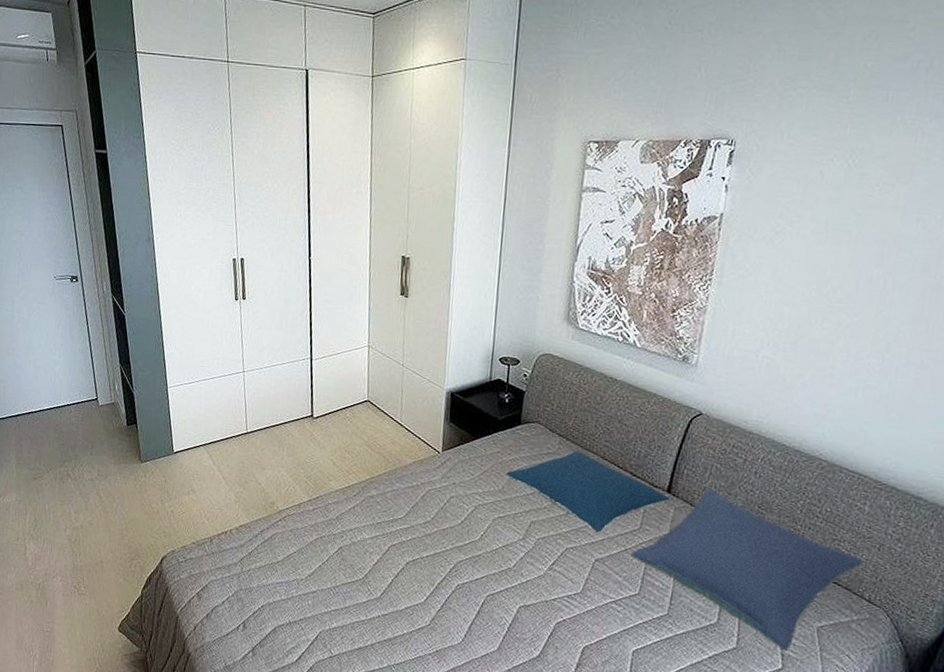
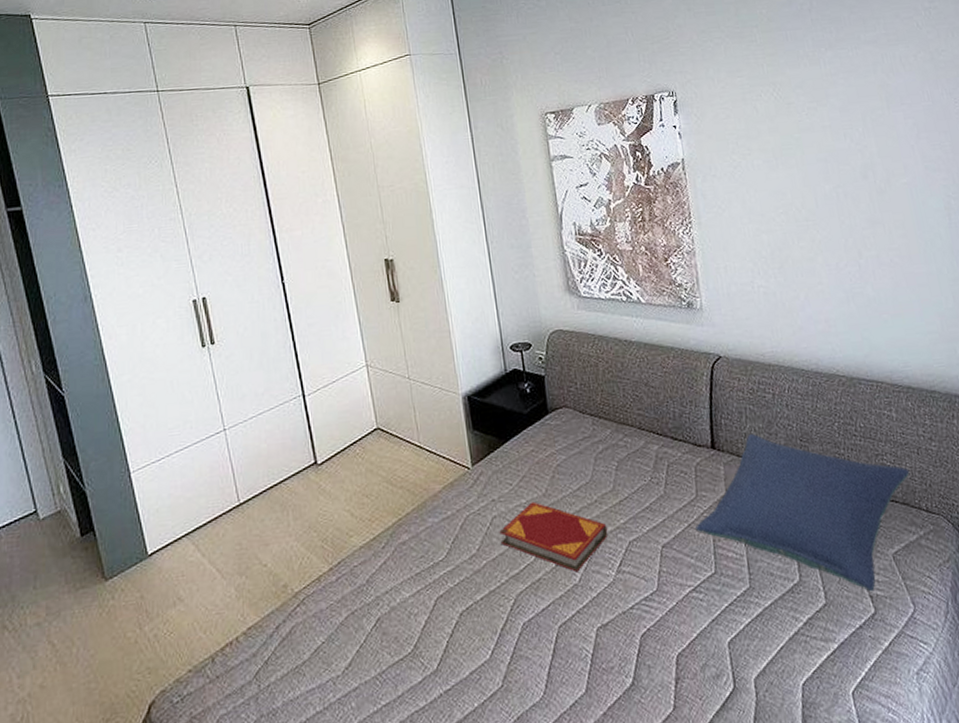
hardback book: none [453,493,550,559] -> present [499,501,608,573]
pillow: present [507,450,671,534] -> none [547,427,717,515]

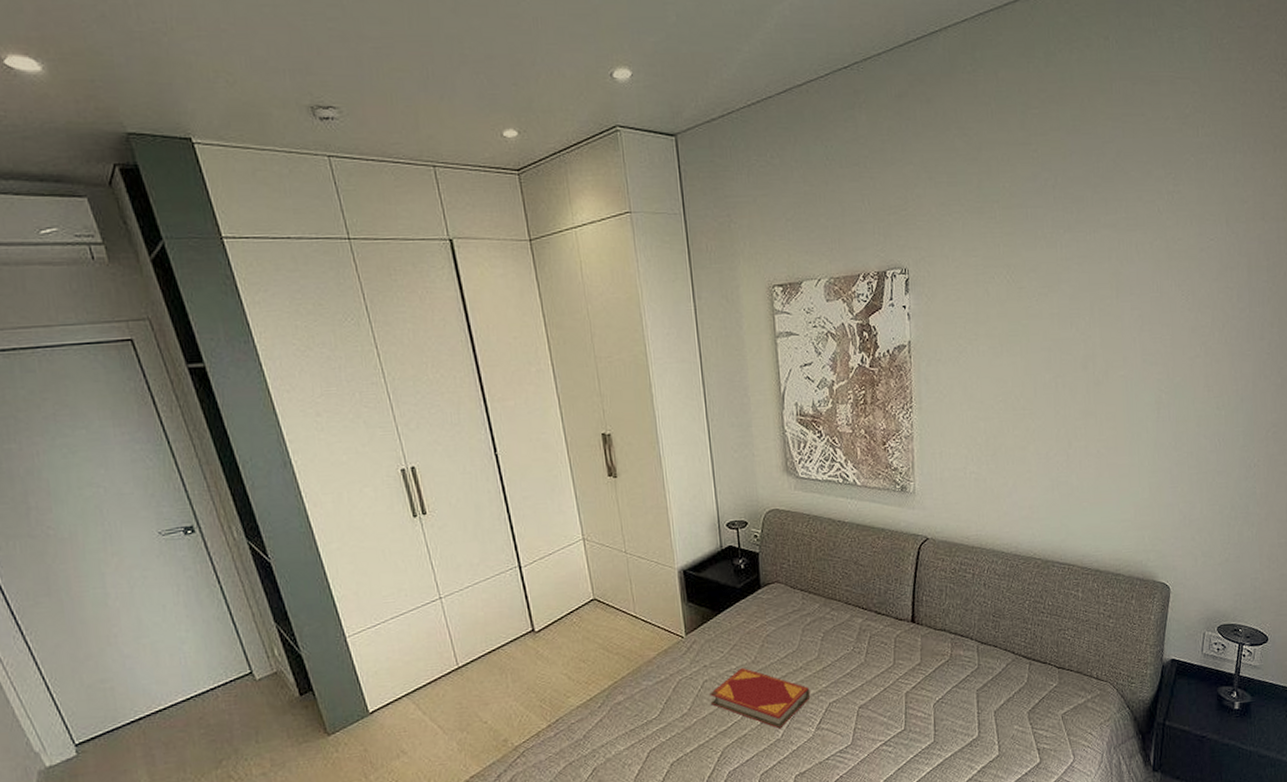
pillow: present [695,433,910,592] -> none [891,609,1087,746]

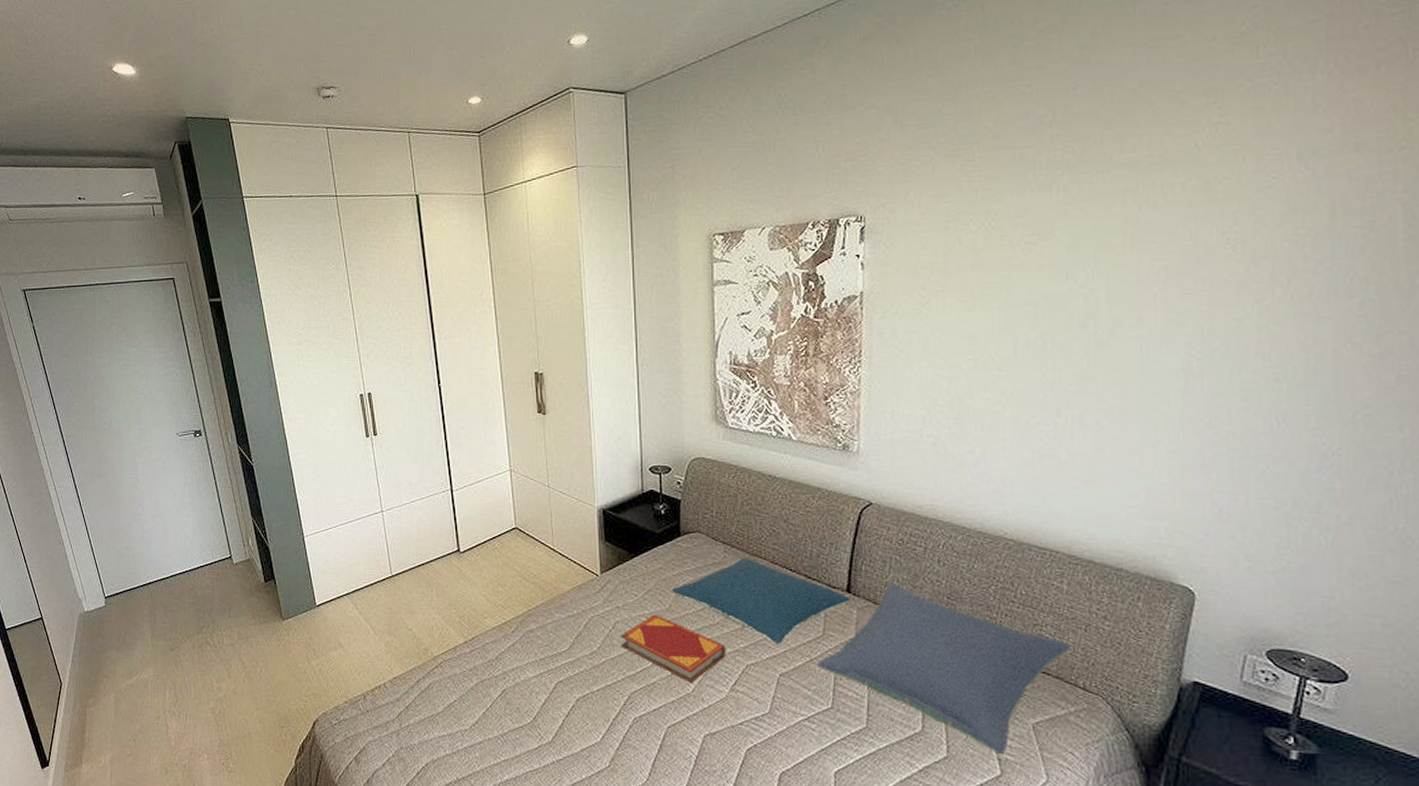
pillow: none [757,602,916,680] -> present [672,558,852,646]
pillow: none [891,609,1087,746] -> present [818,583,1071,755]

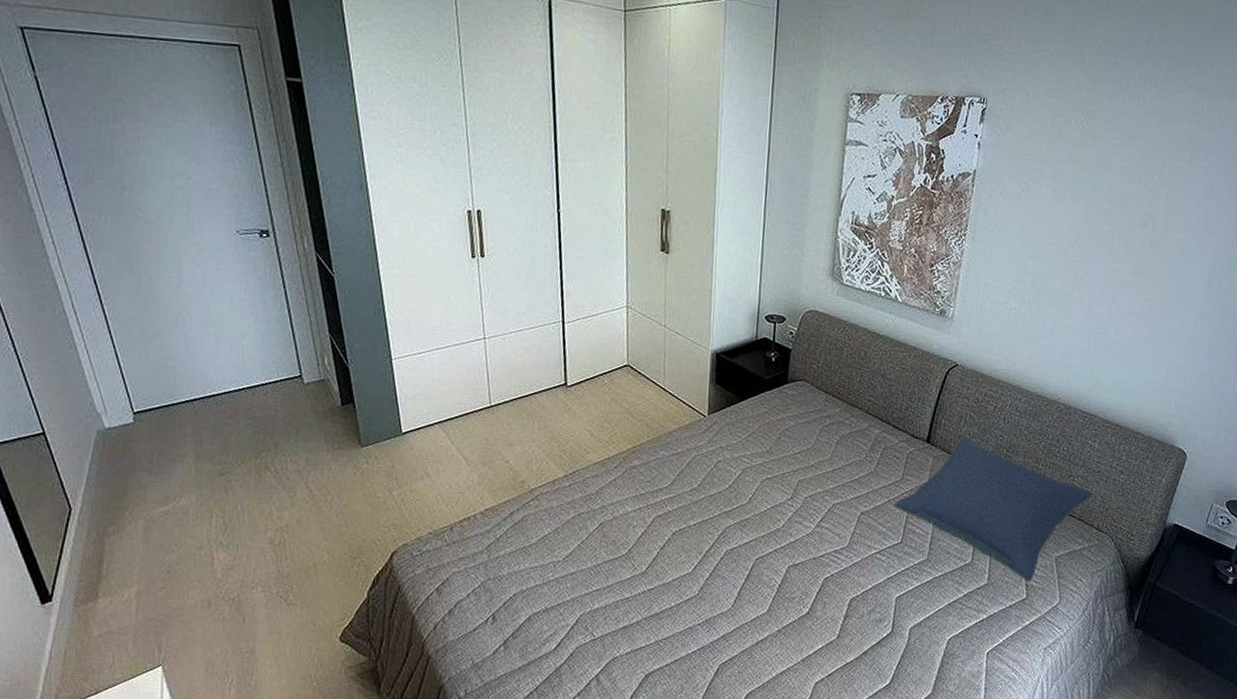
hardback book: present [620,614,727,683] -> none [721,455,817,520]
pillow: present [672,558,852,646] -> none [774,407,930,487]

